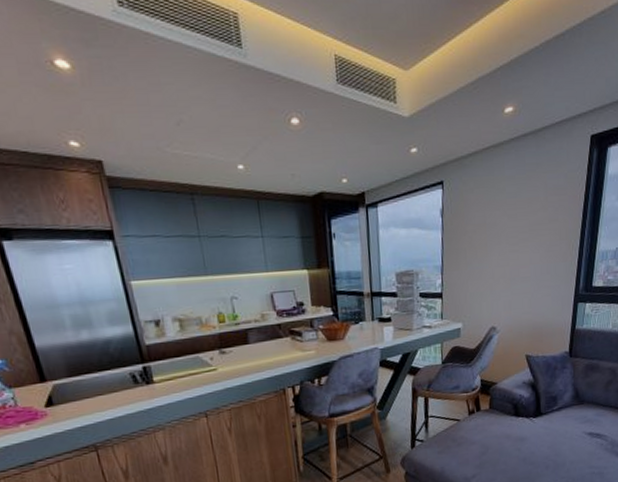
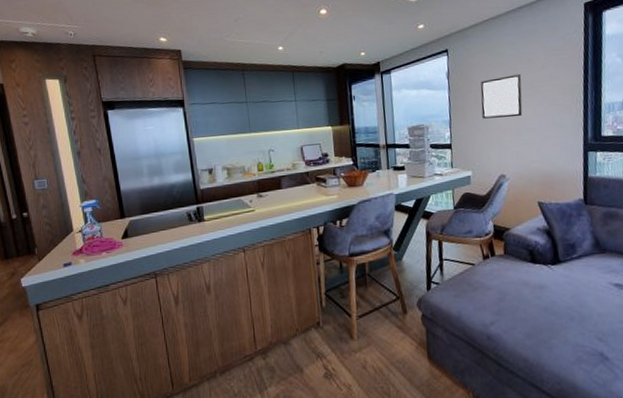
wall art: none [476,214,520,265] -> present [480,73,523,119]

